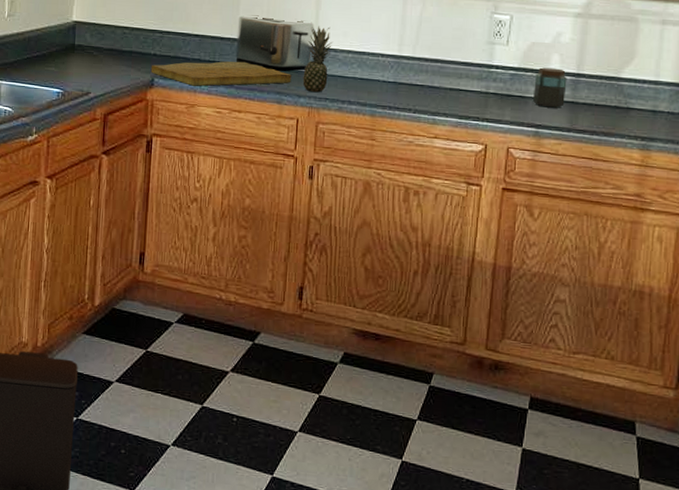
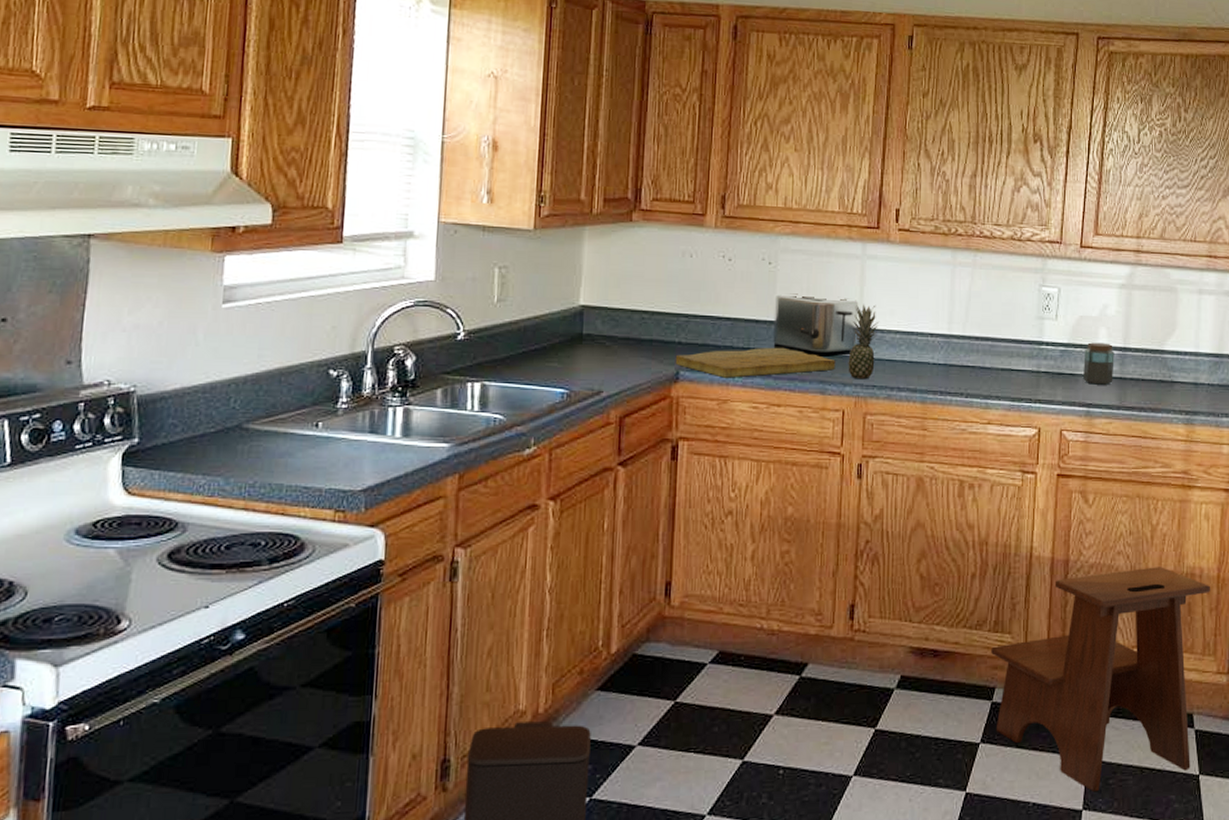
step stool: none [430,281,661,479] -> present [991,567,1211,792]

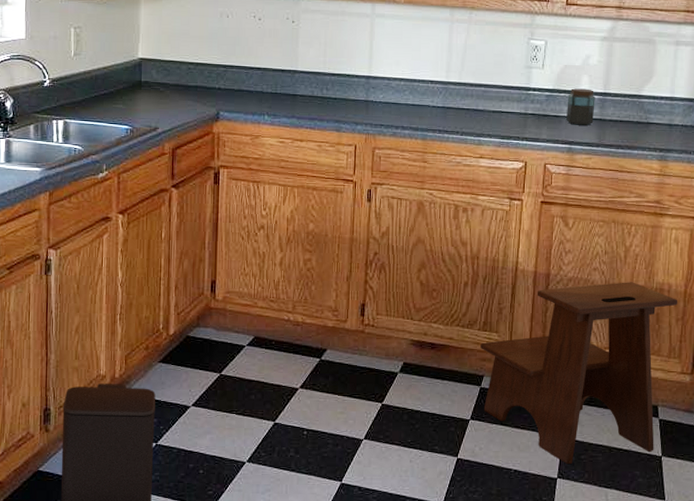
cutting board: present [675,347,836,378] -> none [216,92,349,118]
toaster: present [773,293,859,358] -> none [296,47,369,101]
fruit: present [848,304,880,380] -> none [359,56,387,120]

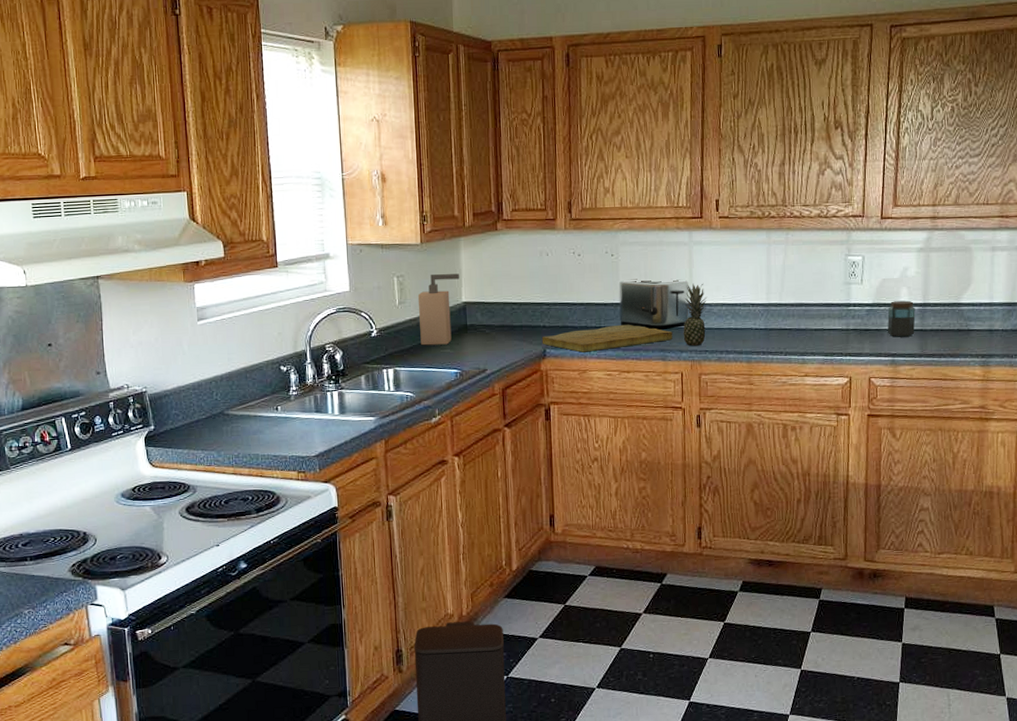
soap dispenser: none [93,28,137,100] -> present [417,274,459,346]
cutting board: none [216,92,349,118] -> present [541,324,673,353]
toaster: none [296,47,369,101] -> present [618,279,690,331]
fruit: none [359,56,387,120] -> present [683,283,708,346]
step stool: present [480,282,678,465] -> none [817,487,1008,669]

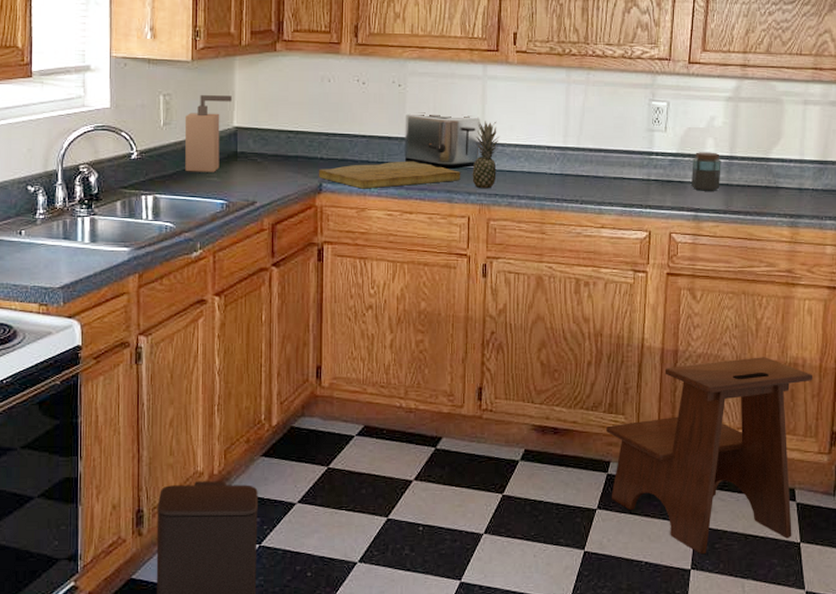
step stool: none [817,487,1008,669] -> present [606,357,813,555]

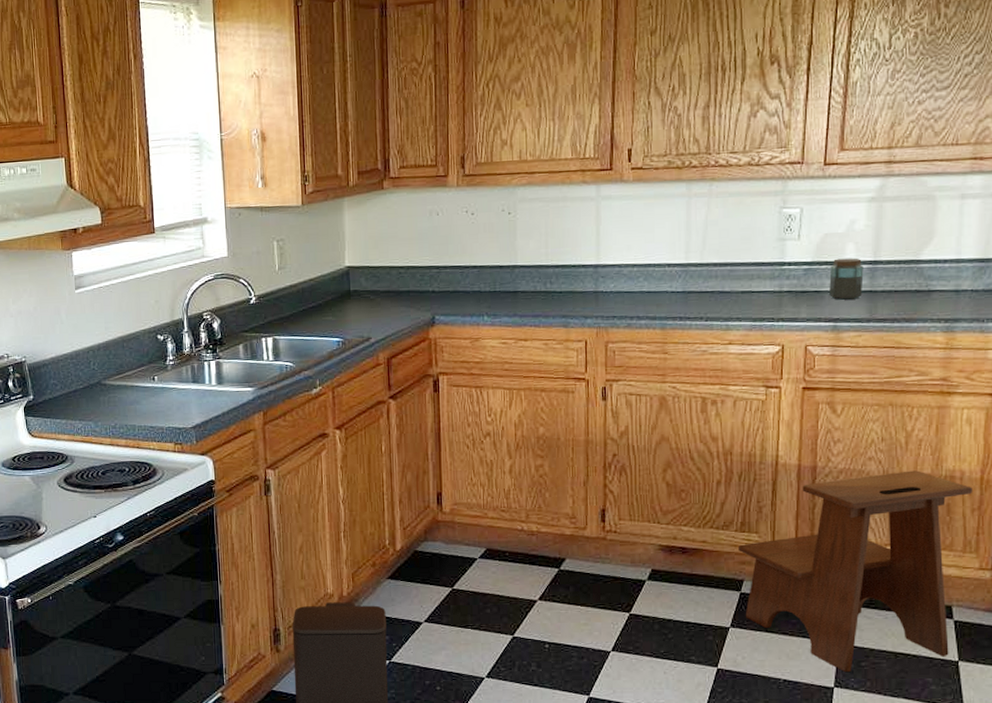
soap dispenser: present [184,95,232,172] -> none [298,236,342,313]
cutting board: present [318,161,461,189] -> none [430,288,576,319]
toaster: present [404,112,481,170] -> none [516,238,596,295]
fruit: present [472,121,500,189] -> none [588,242,617,312]

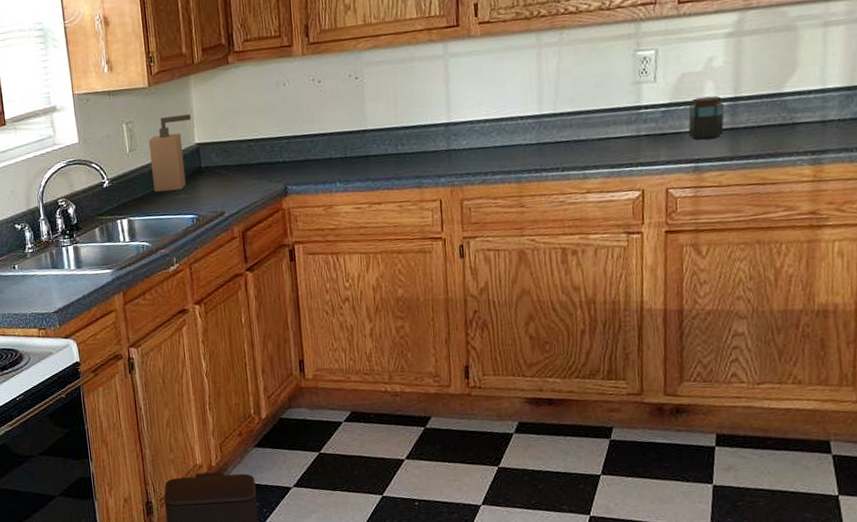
soap dispenser: none [298,236,342,313] -> present [148,114,191,193]
step stool: present [738,470,973,673] -> none [606,307,848,513]

